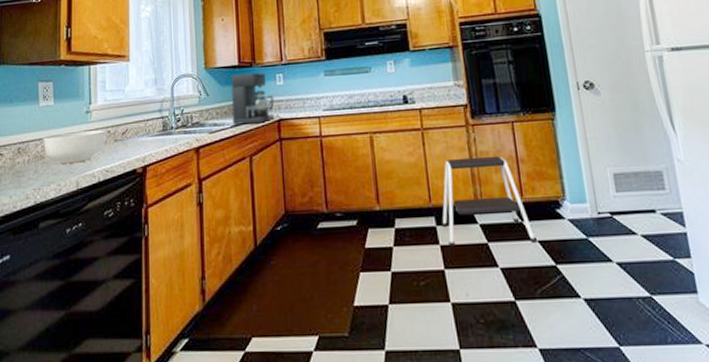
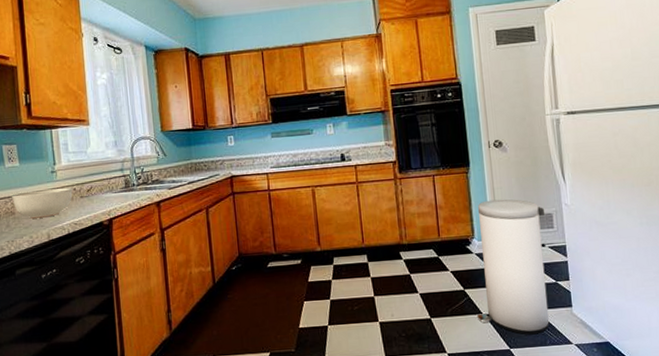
coffee maker: present [231,72,275,125] -> none [186,134,227,182]
step stool: present [442,155,537,247] -> none [373,203,450,278]
pedal bin: none [568,152,670,329] -> present [477,199,550,335]

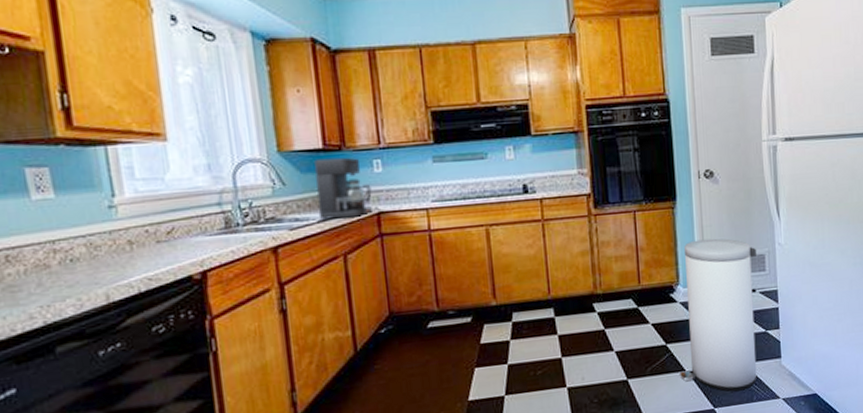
bowl: present [12,187,73,219] -> none [44,229,144,274]
coffee maker: none [186,134,227,182] -> present [314,157,372,220]

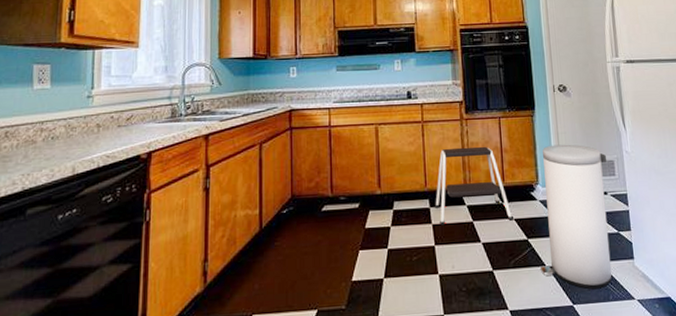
coffee maker: present [314,157,372,220] -> none [243,64,287,114]
step stool: none [560,245,650,336] -> present [435,146,513,226]

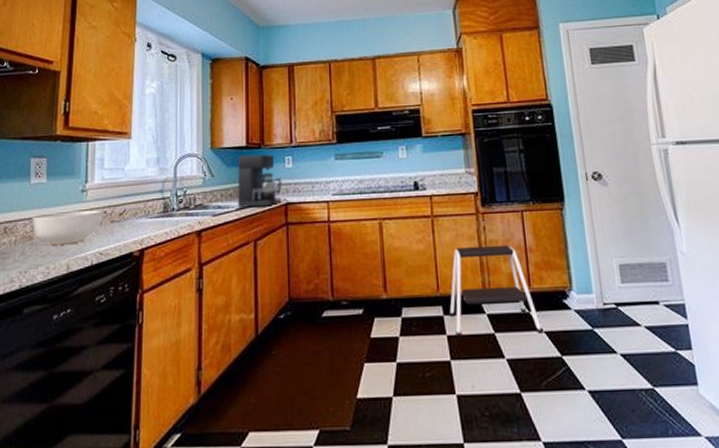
bowl: none [36,115,109,149] -> present [32,210,103,245]
coffee maker: none [243,64,287,114] -> present [237,154,282,208]
pedal bin: present [541,144,612,290] -> none [576,242,671,421]

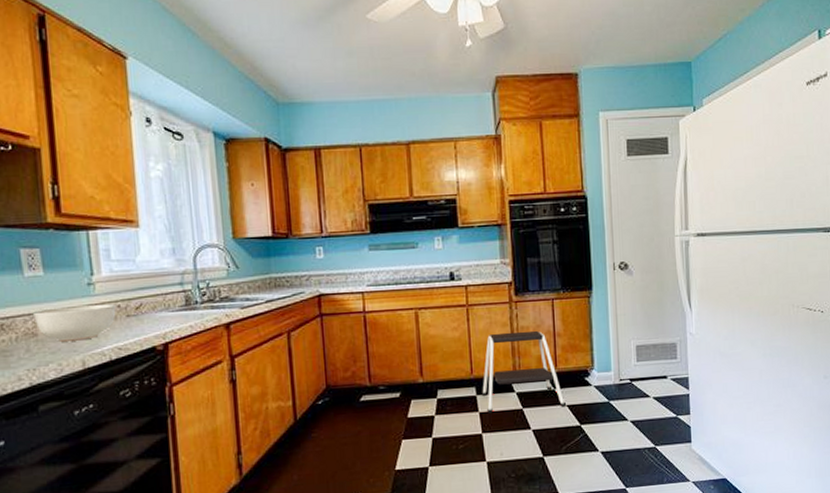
coffee maker: present [237,154,282,208] -> none [264,244,314,300]

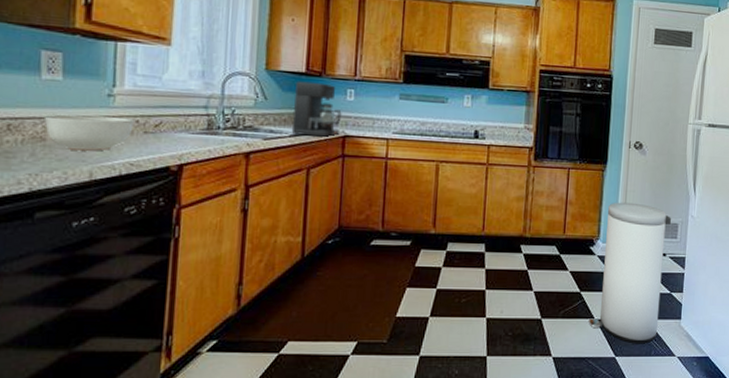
coffee maker: none [264,244,314,300] -> present [291,81,342,137]
step stool: present [482,330,566,413] -> none [490,194,569,273]
pedal bin: none [593,326,668,473] -> present [589,202,671,344]

